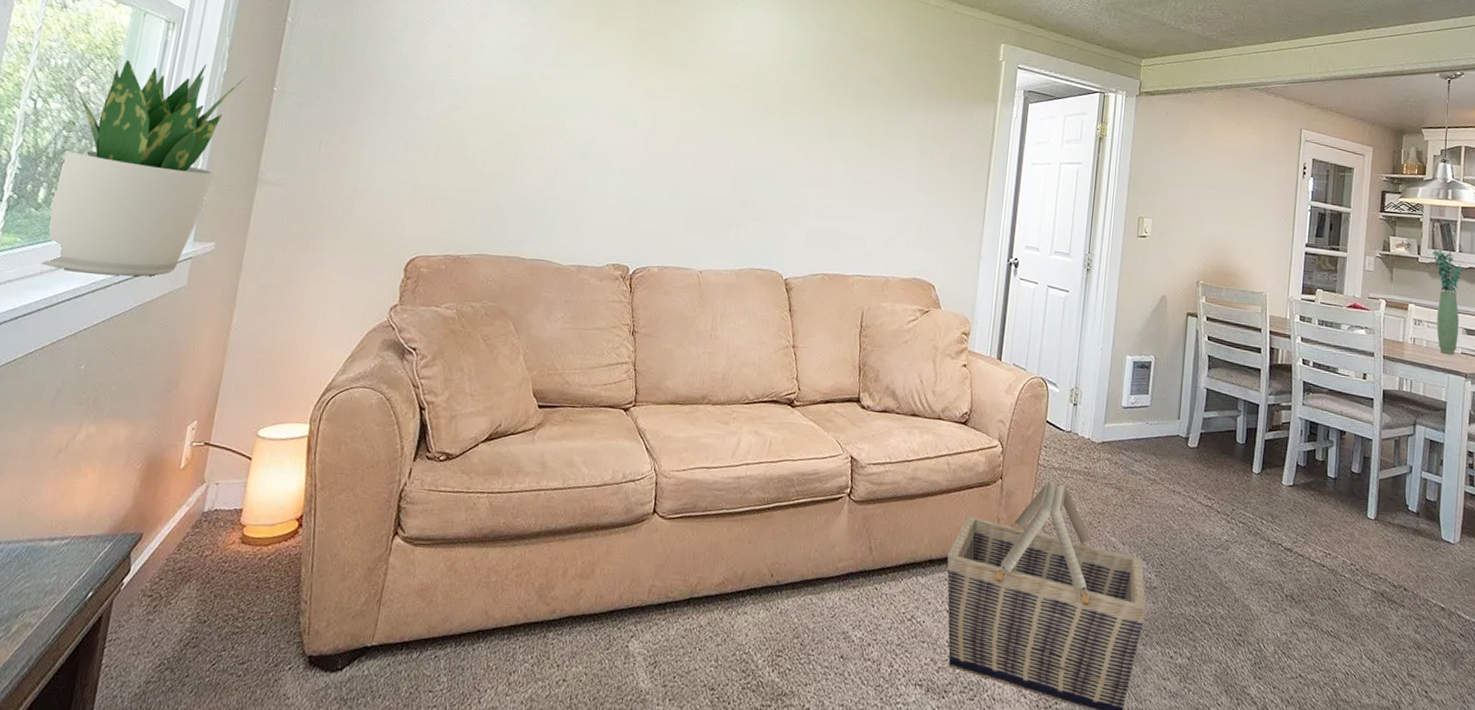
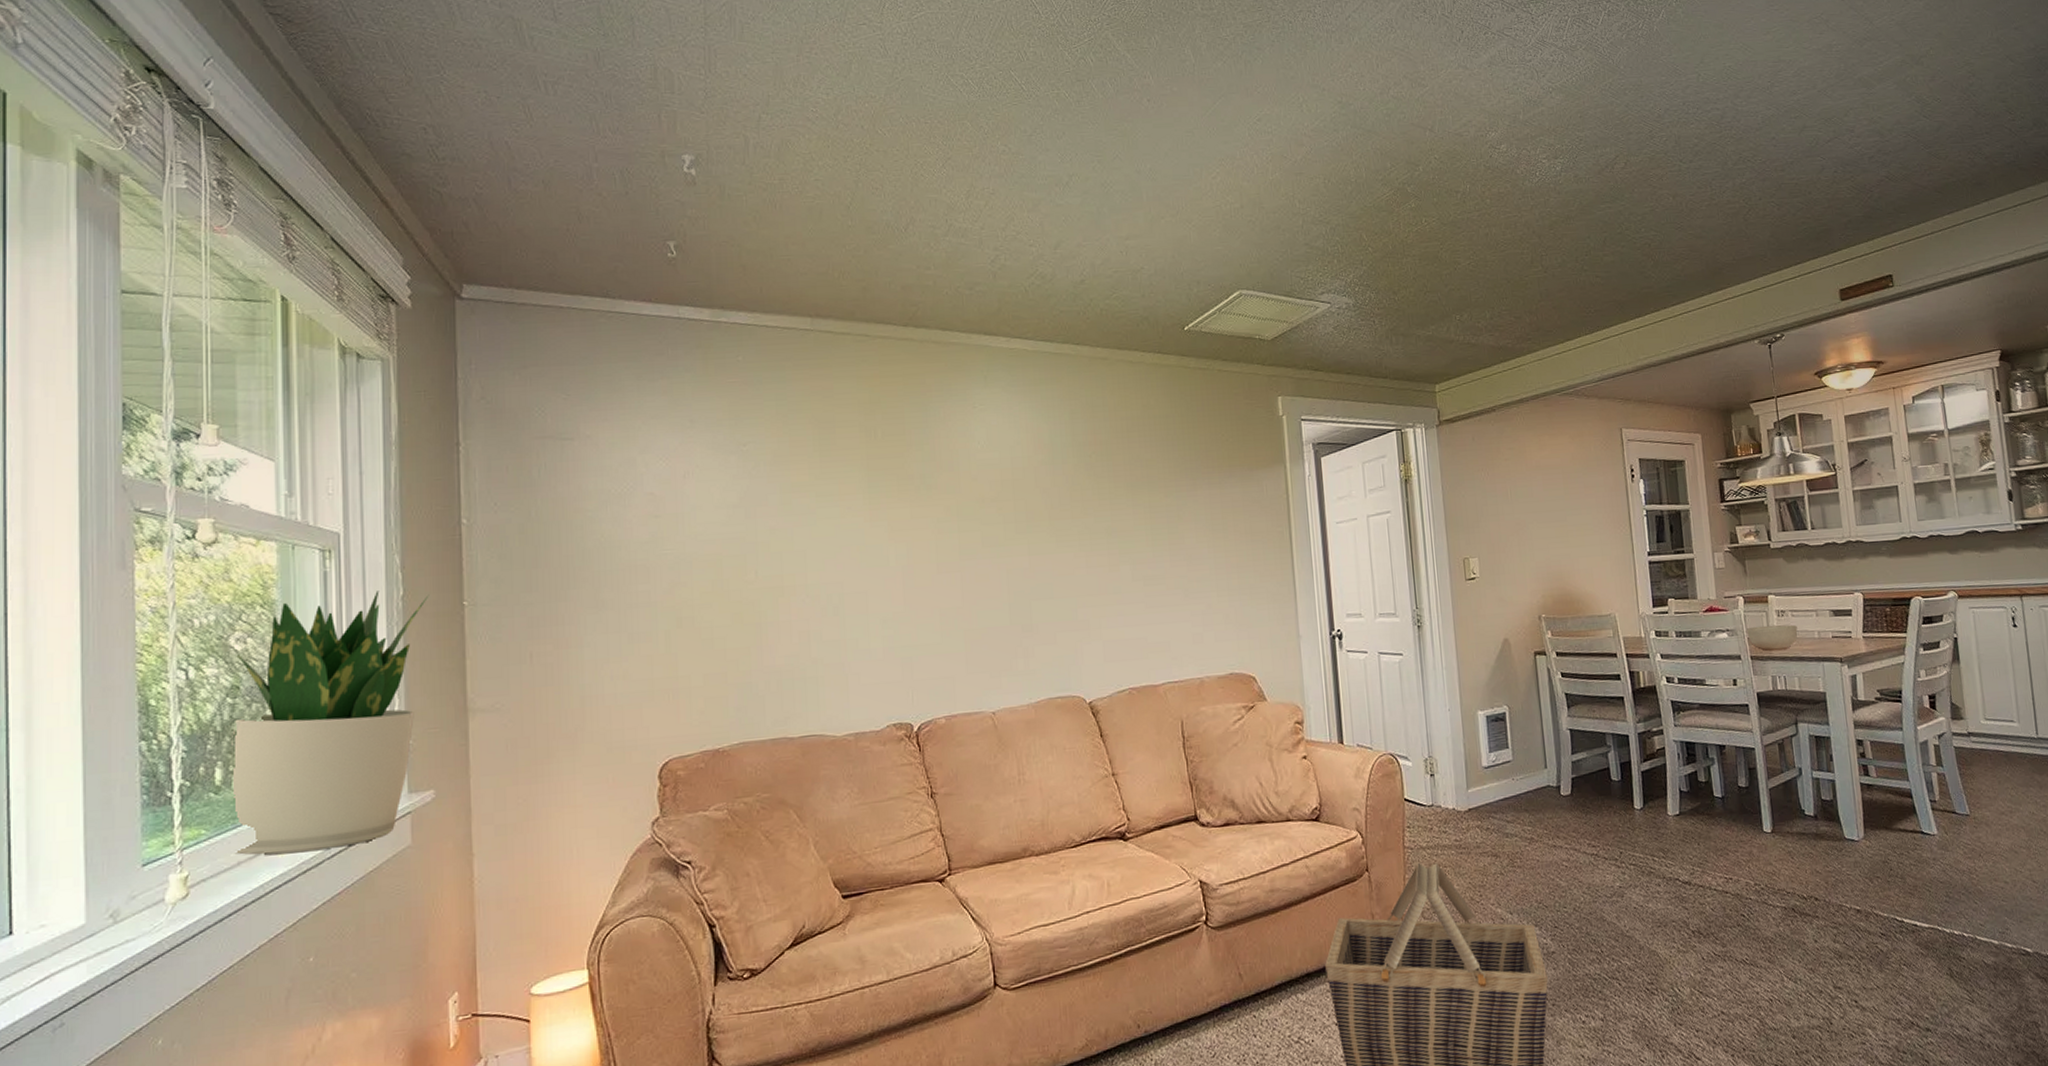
bowl: none [1383,329,1431,357] -> present [1746,624,1798,652]
vase: present [1432,247,1462,356] -> none [1783,529,1827,642]

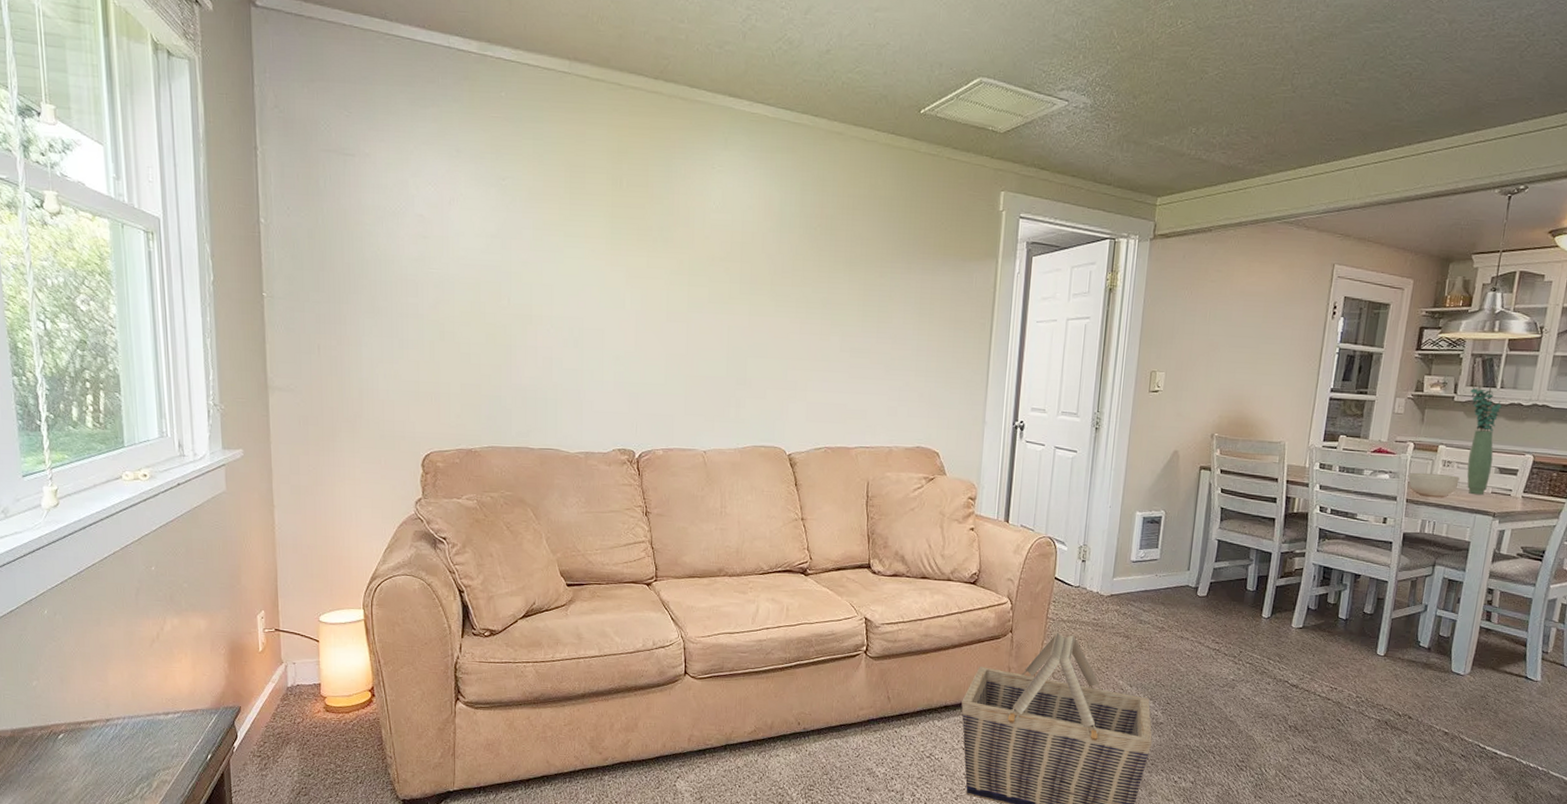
planter: present [232,591,429,856] -> none [82,274,235,485]
vase: none [1783,529,1827,642] -> present [1466,384,1502,495]

